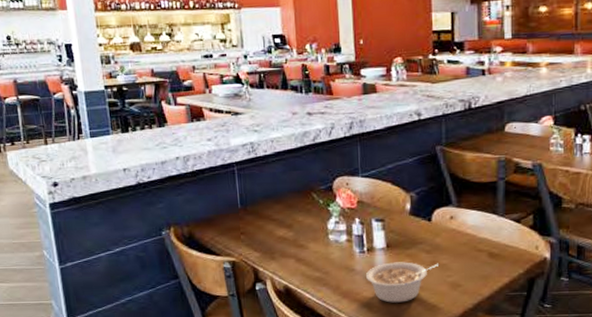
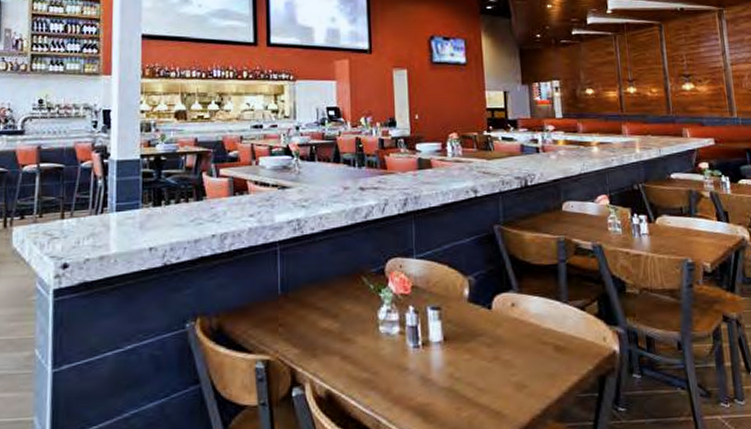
legume: present [365,262,440,303] -> none [420,358,502,410]

